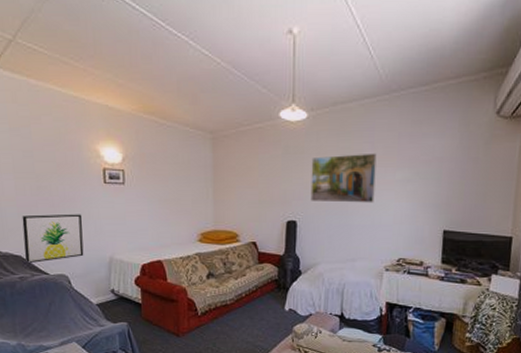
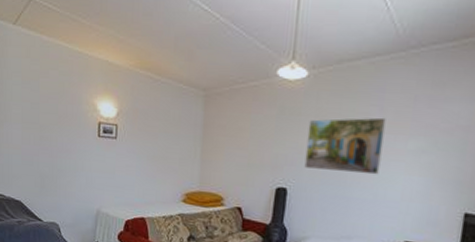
wall art: present [22,214,84,264] -> none [23,163,76,210]

